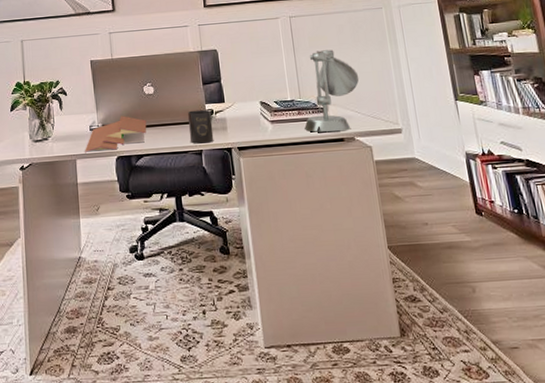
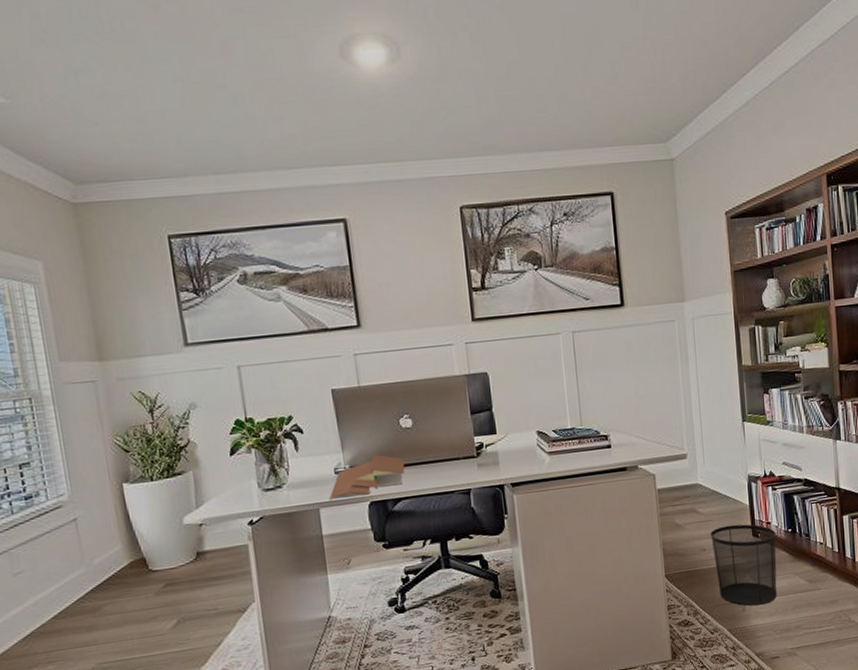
mug: present [187,109,214,144] -> none [452,442,484,482]
desk lamp: present [304,49,359,134] -> none [585,369,646,465]
waste bin: none [431,200,509,288] -> present [710,524,777,606]

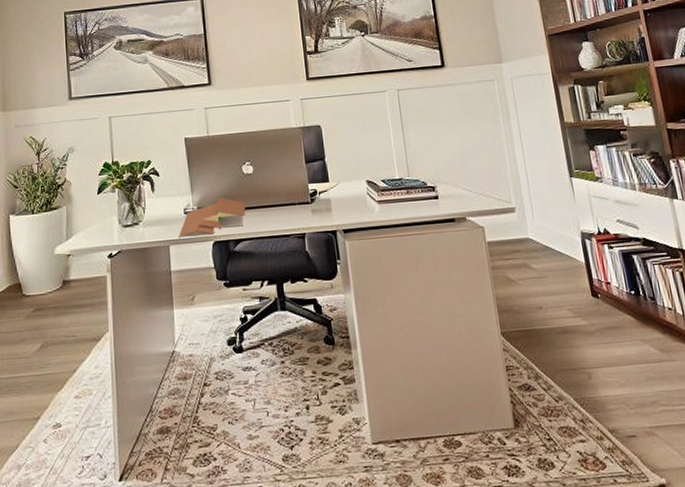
waste bin: present [710,524,777,606] -> none [546,282,626,374]

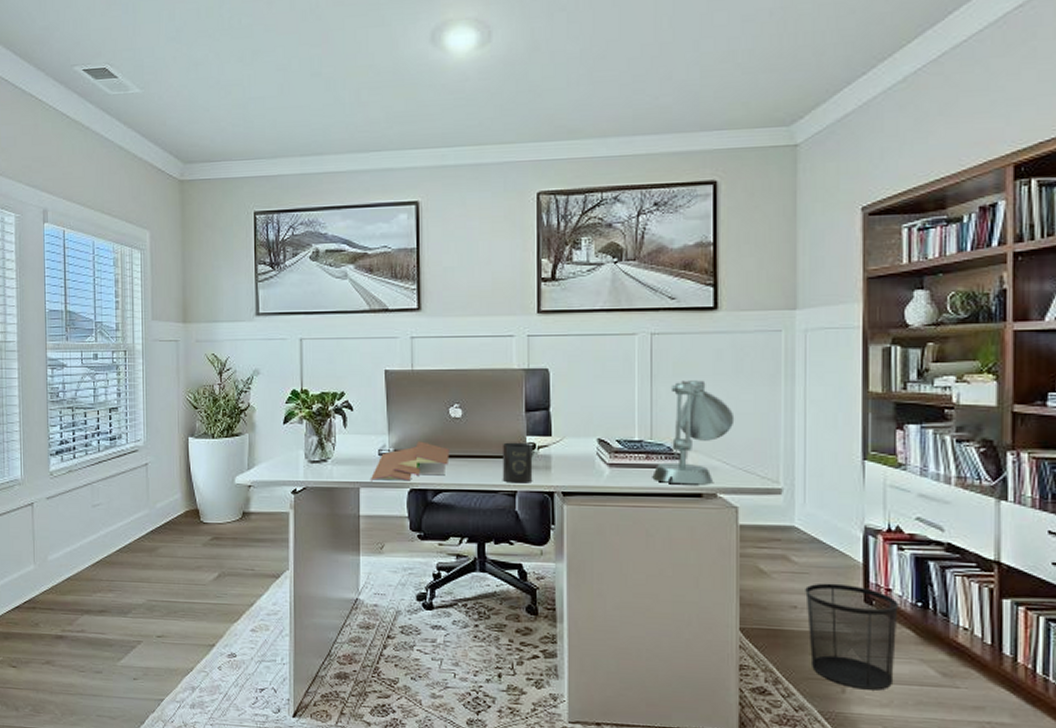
mug: none [289,189,318,227] -> present [502,442,533,483]
desk lamp: none [413,124,471,215] -> present [652,380,735,487]
waste bin: none [546,282,626,374] -> present [805,583,898,691]

